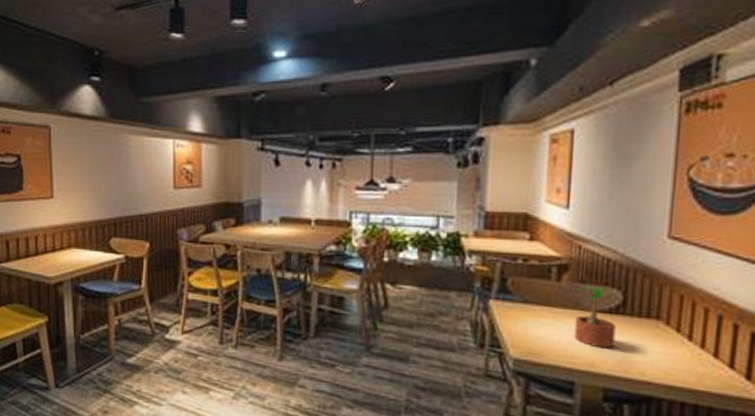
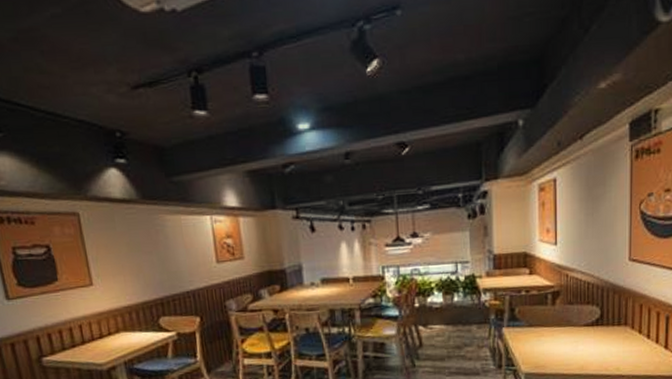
potted plant: present [574,286,618,349] -> none [566,305,597,355]

